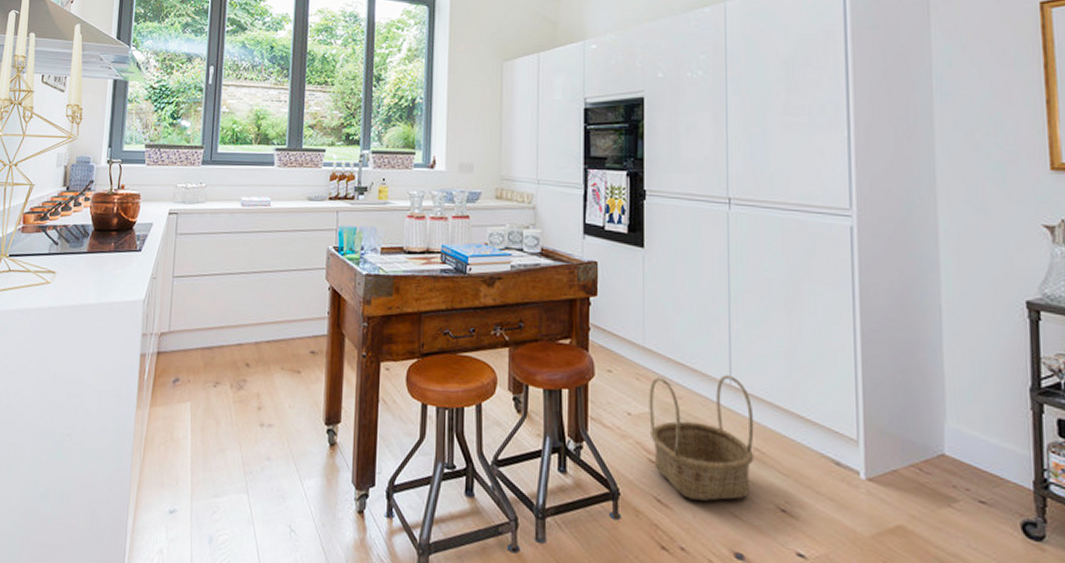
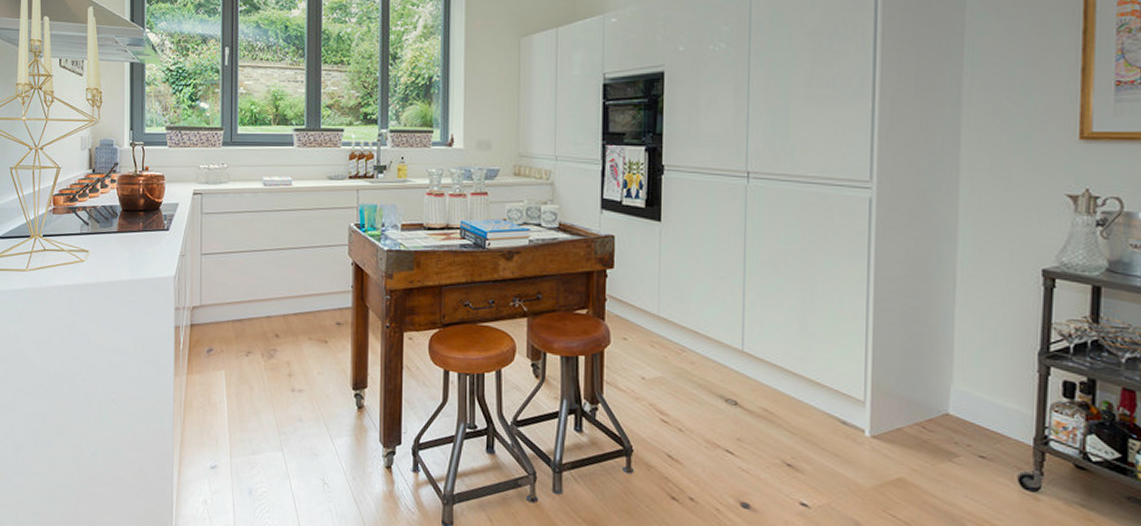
basket: present [649,375,755,501] -> none [662,342,764,457]

